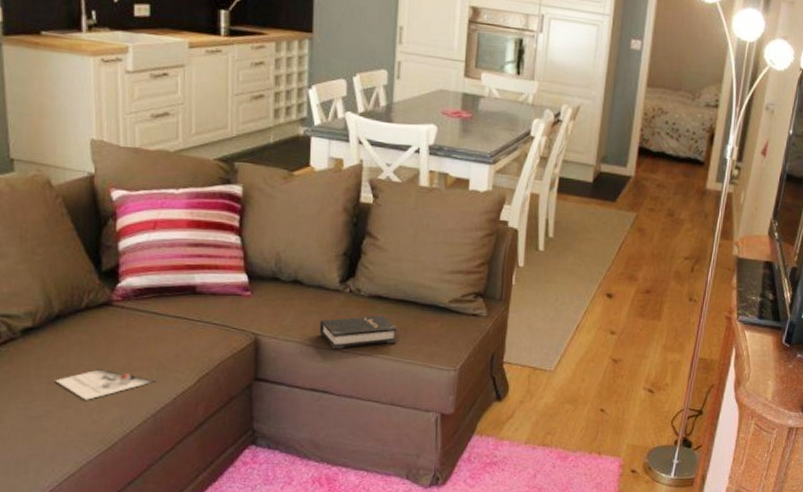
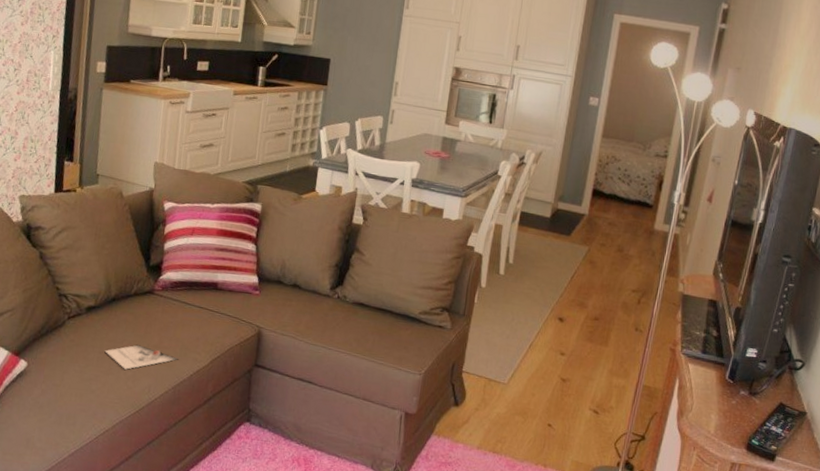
hardback book: present [319,315,399,350] -> none [310,319,375,346]

